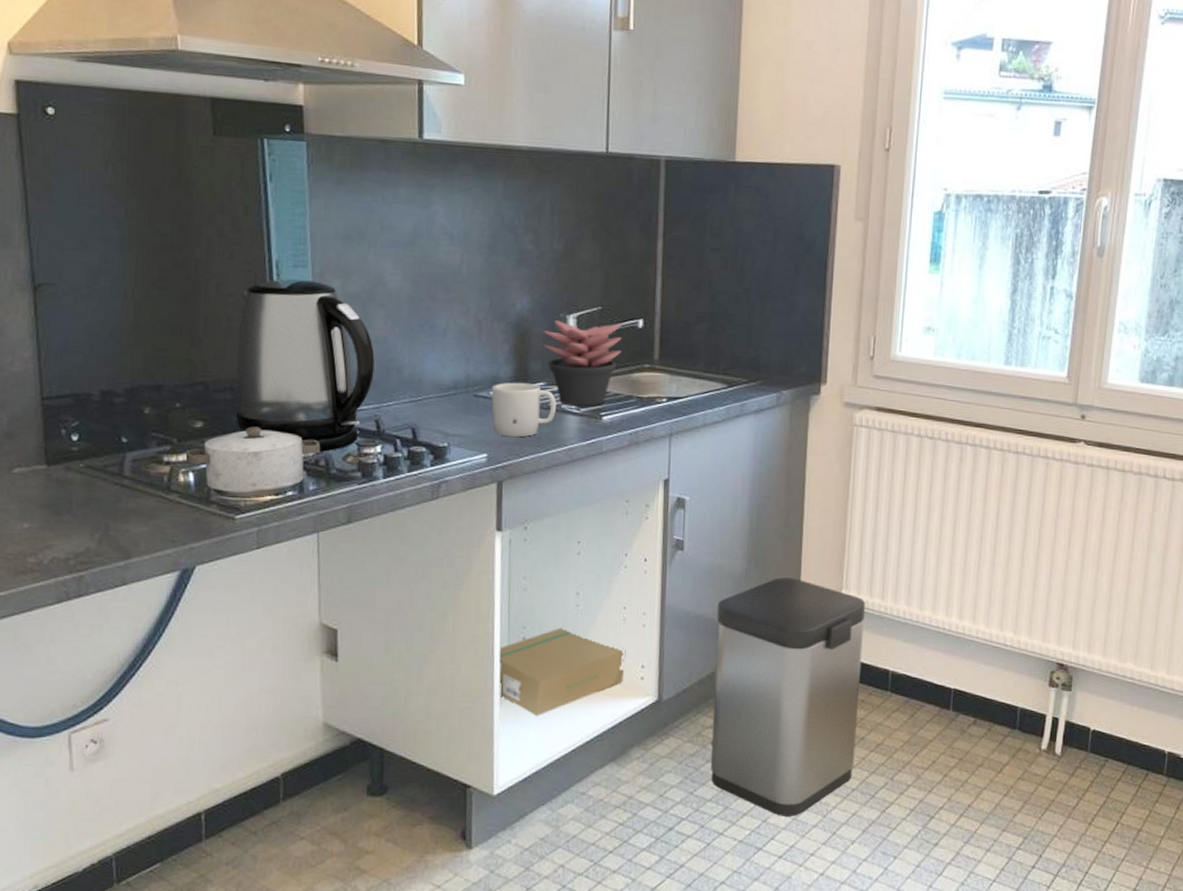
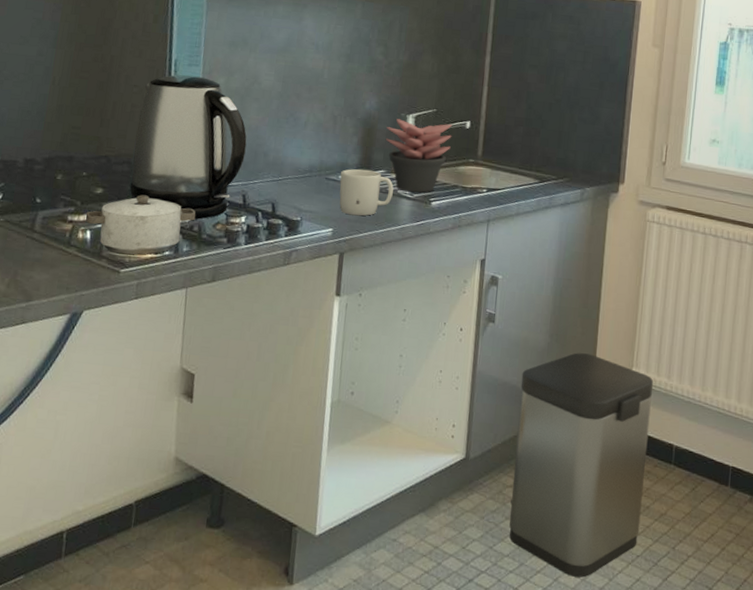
box: present [498,626,626,716] -> none [327,384,440,465]

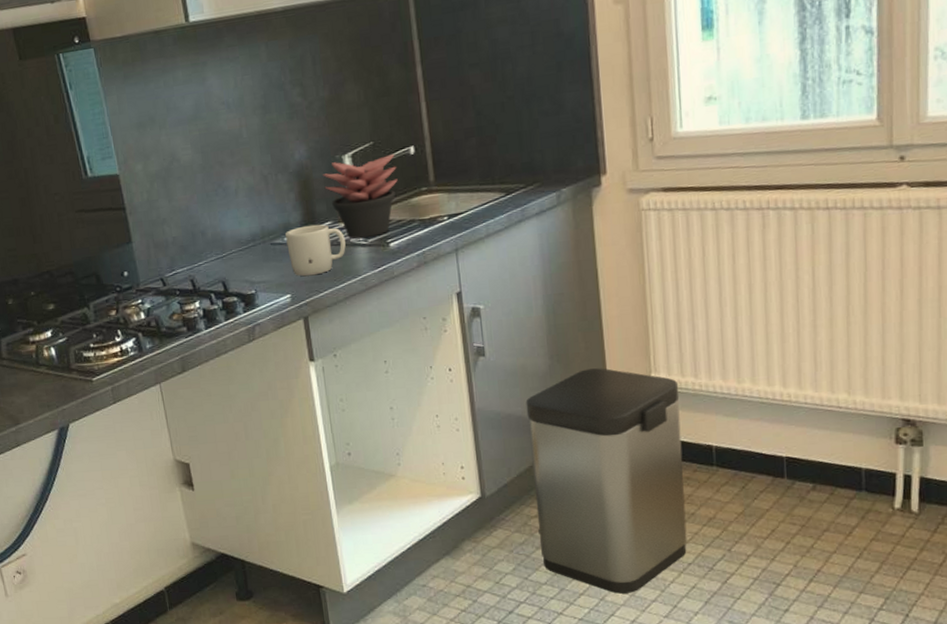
cooking pot: present [85,194,196,255] -> none [45,301,151,363]
kettle: present [129,74,247,220] -> none [65,168,183,314]

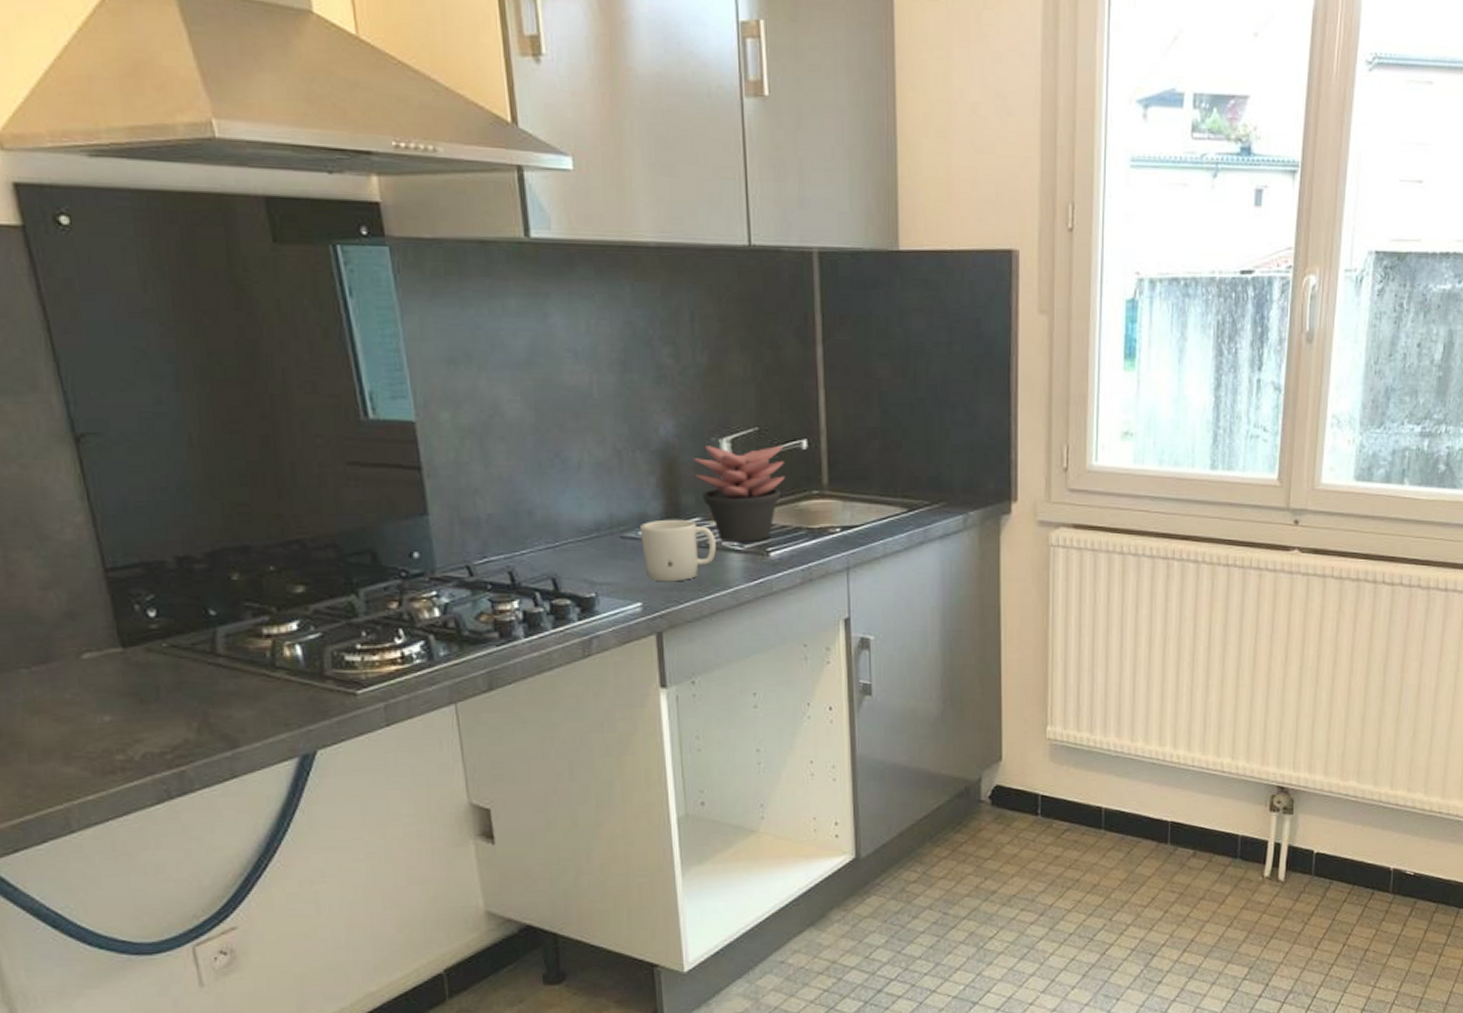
pedal bin: present [525,368,687,594] -> none [913,717,1074,968]

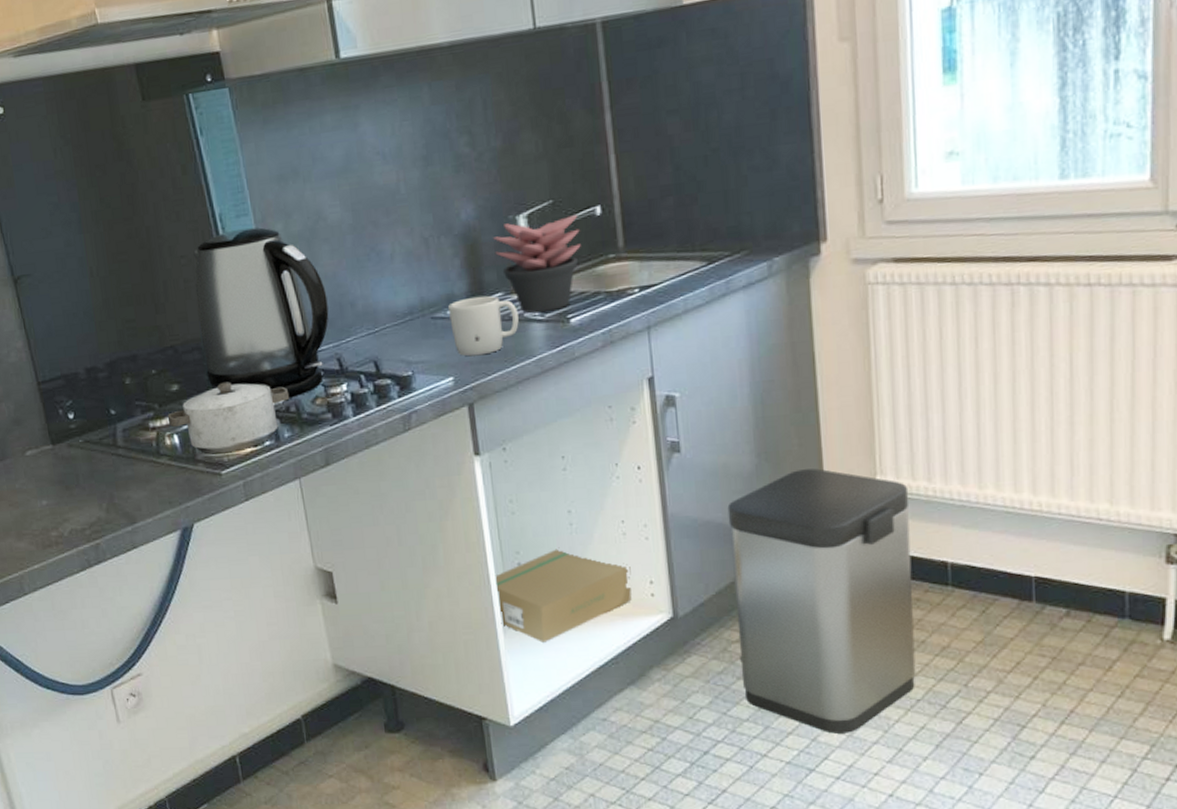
cooking pot: none [287,588,449,669] -> present [167,382,290,454]
kettle: none [333,412,501,612] -> present [193,227,329,398]
box: none [676,786,817,885] -> present [495,547,632,643]
pedal bin: none [913,717,1074,968] -> present [727,468,916,734]

